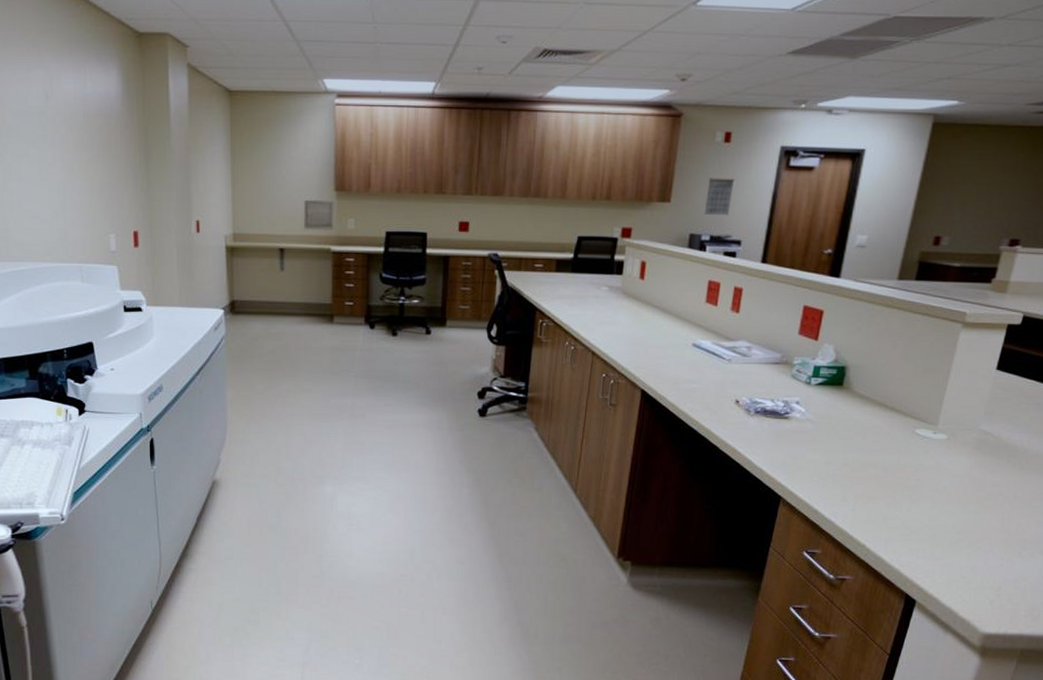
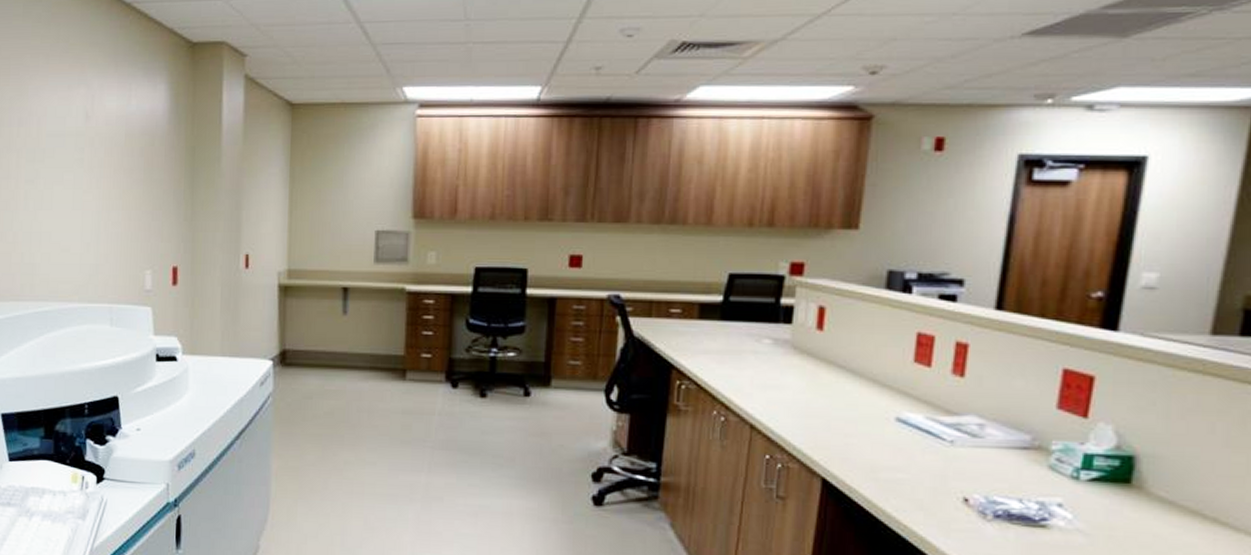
calendar: present [704,178,735,216] -> none [908,197,952,247]

